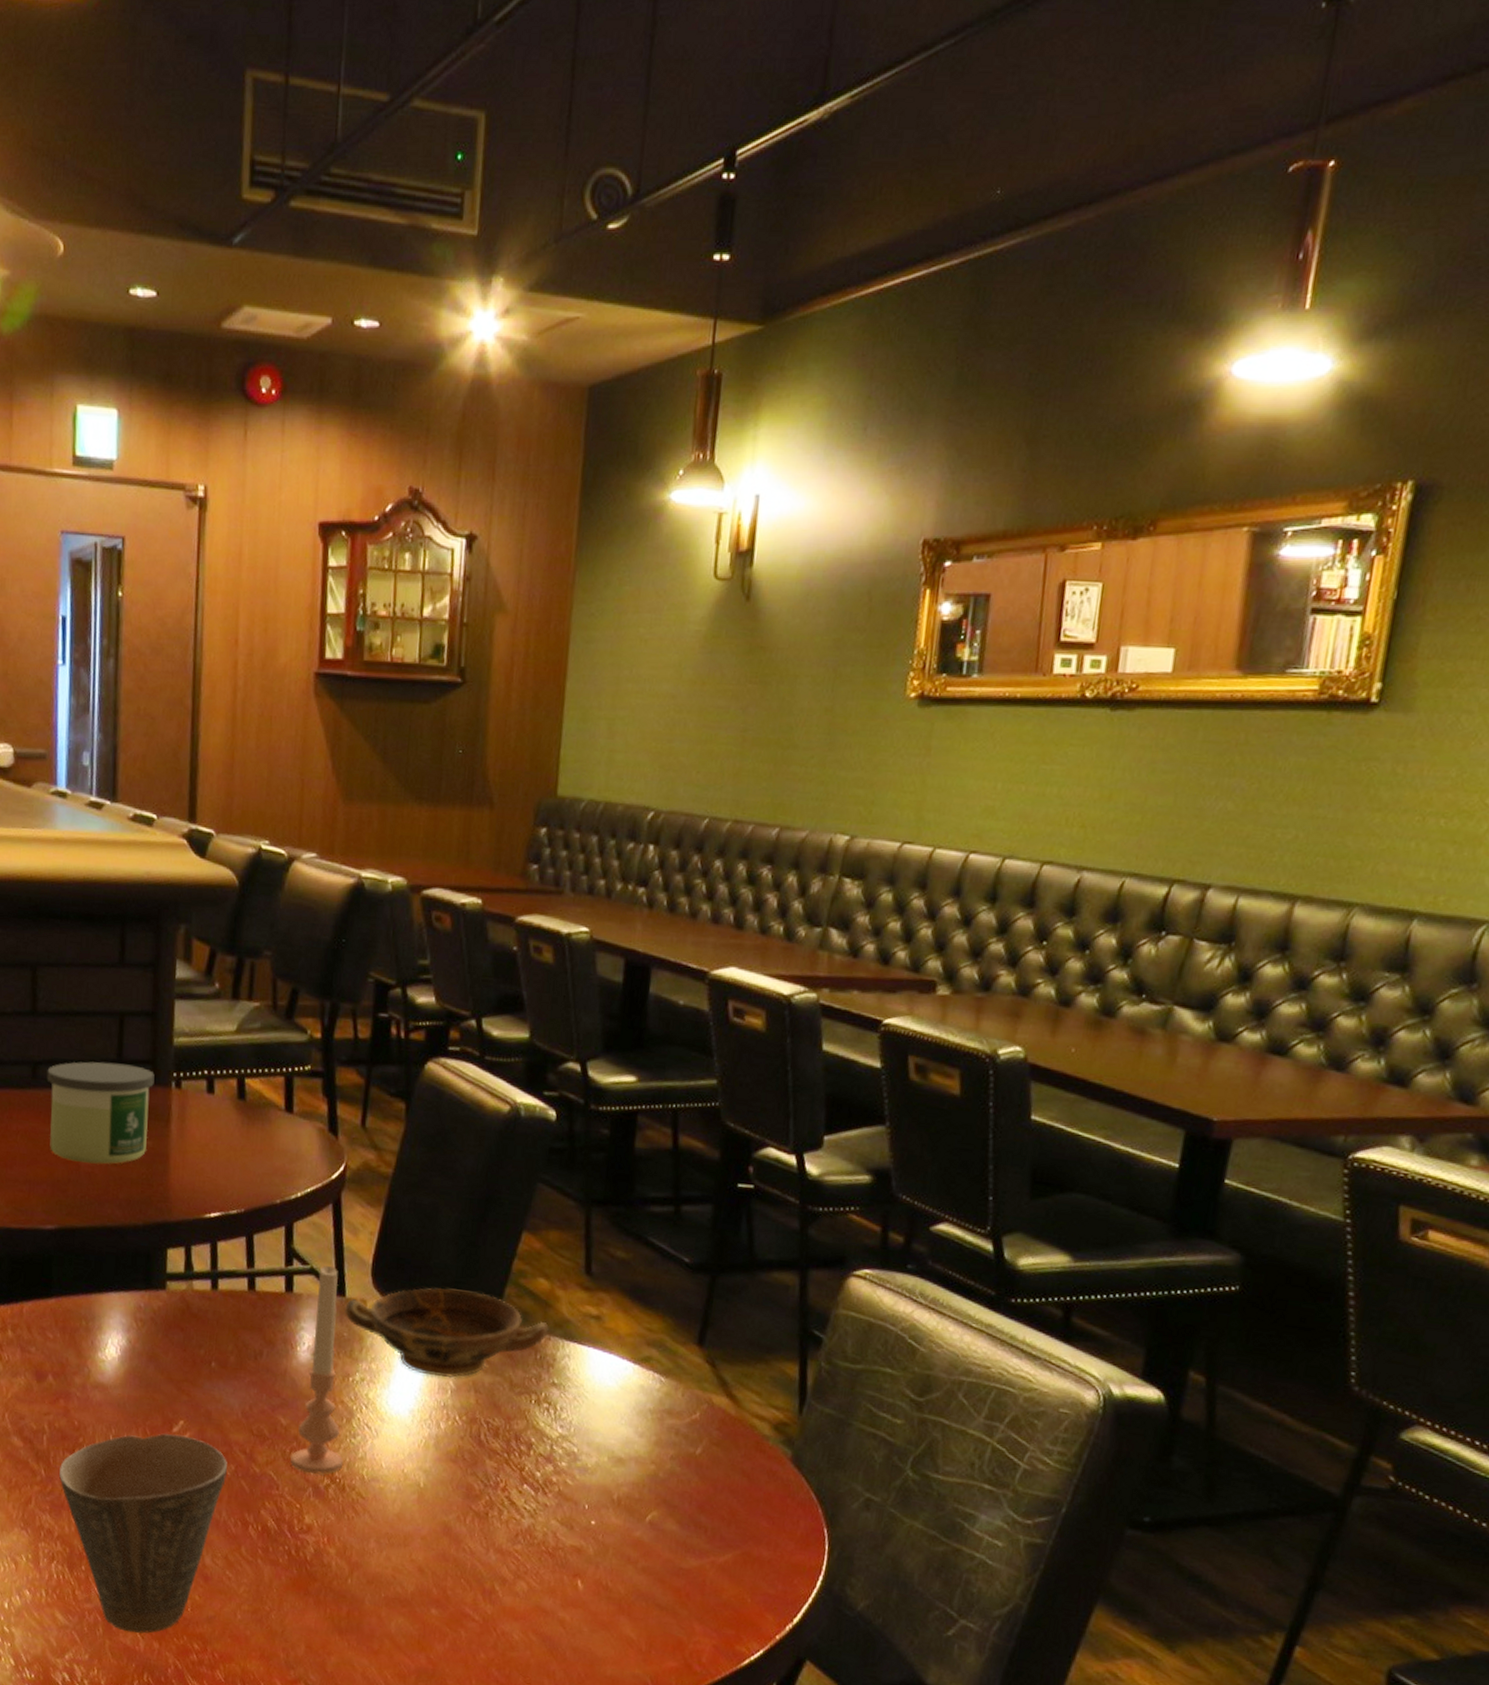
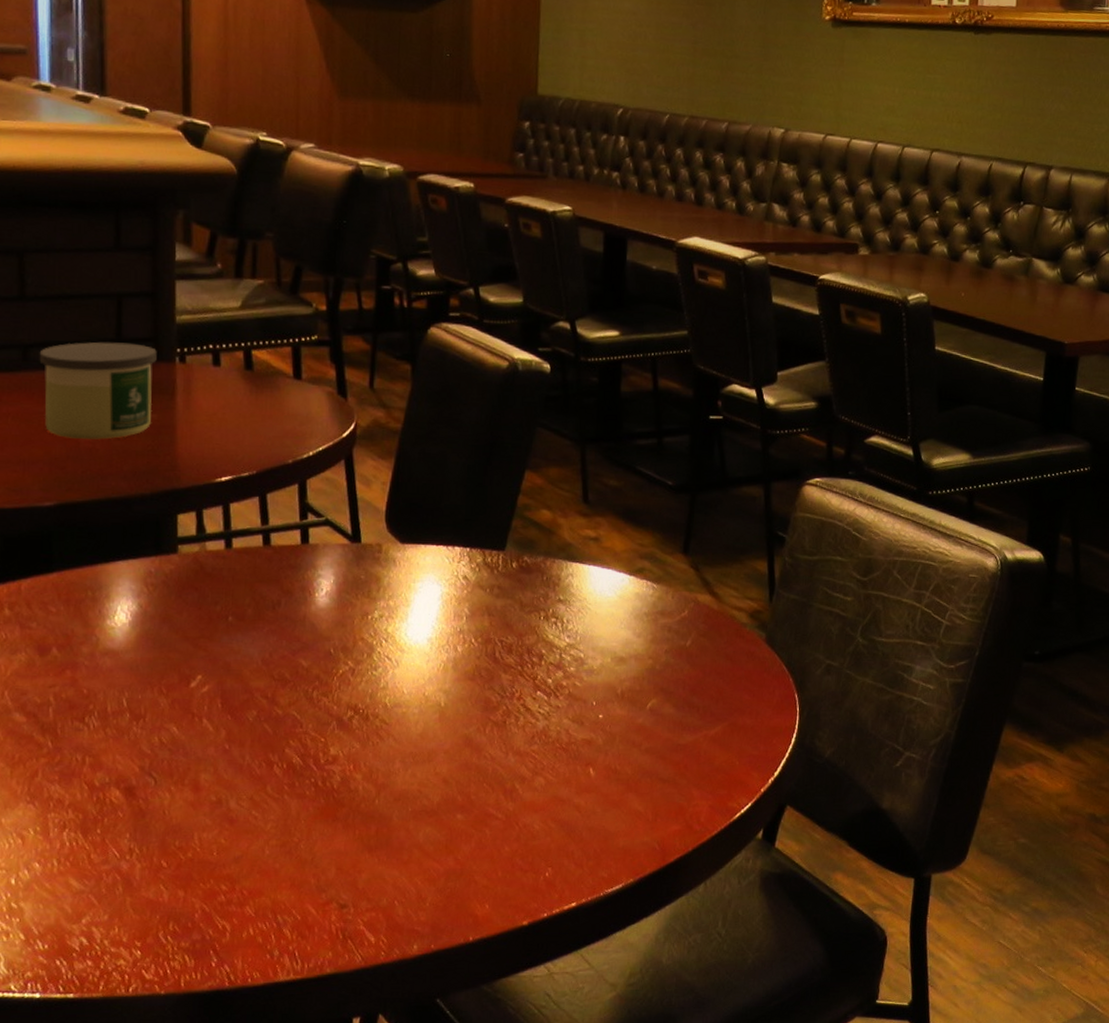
cup: present [58,1433,227,1634] -> none [67,689,249,886]
candle: present [290,1265,344,1475] -> none [313,515,366,709]
bowl: present [345,1287,549,1378] -> none [361,526,553,606]

